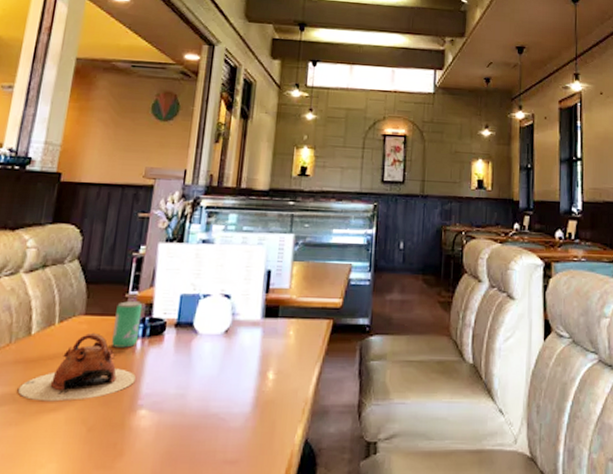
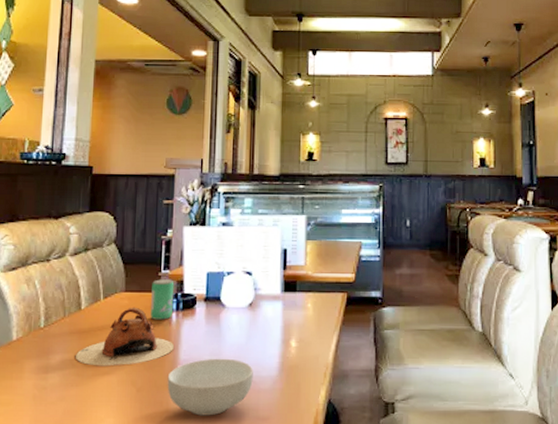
cereal bowl: none [123,392,224,459] -> present [167,358,253,416]

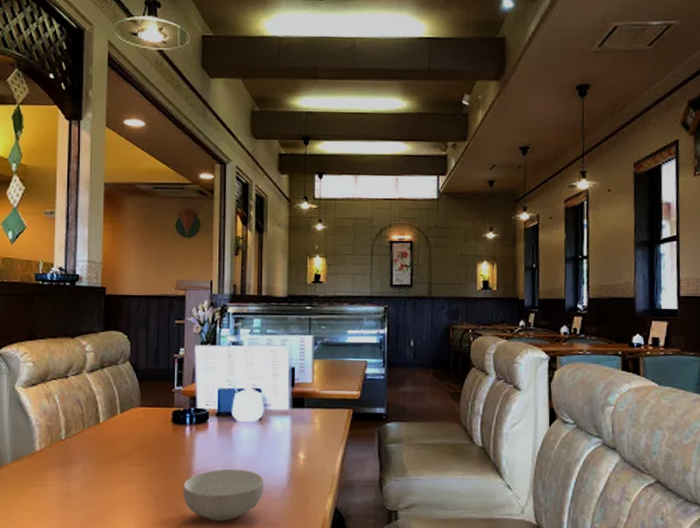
teapot: present [75,307,174,366] -> none [95,421,188,476]
beverage can: present [151,279,175,320] -> none [166,395,188,433]

